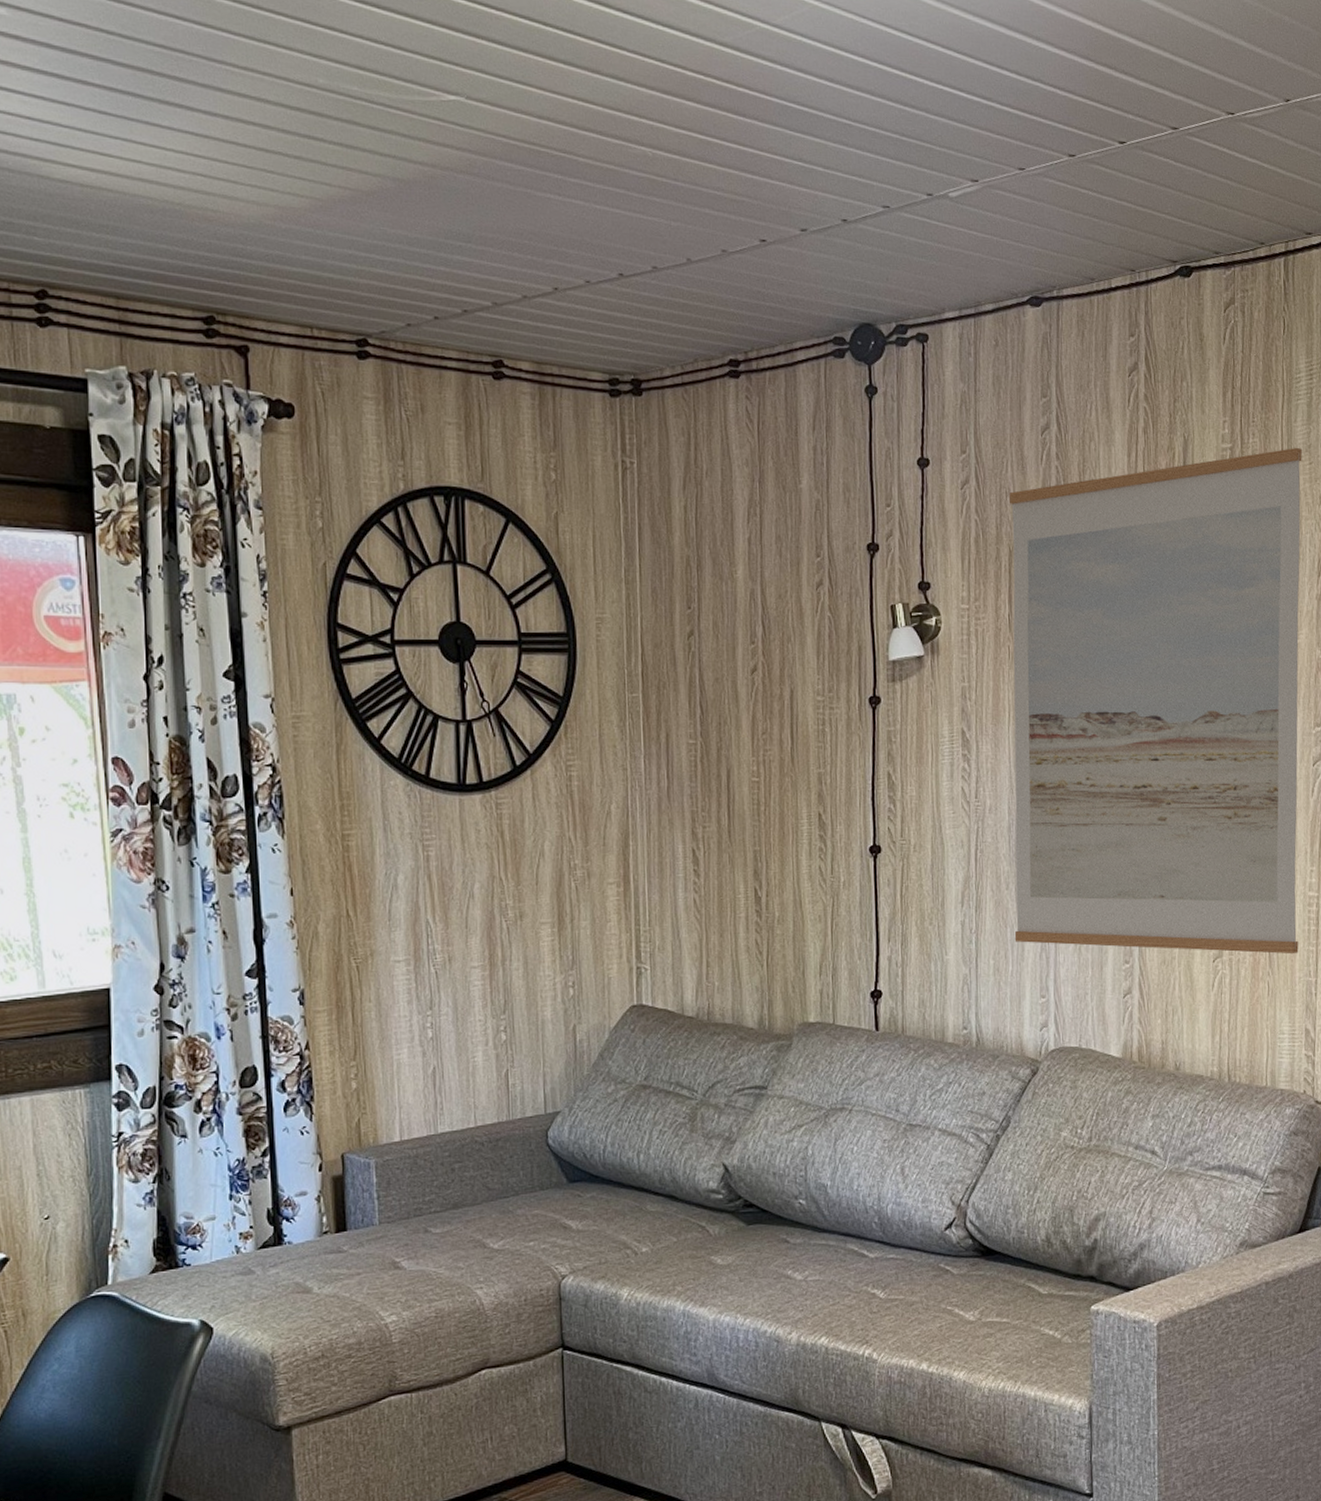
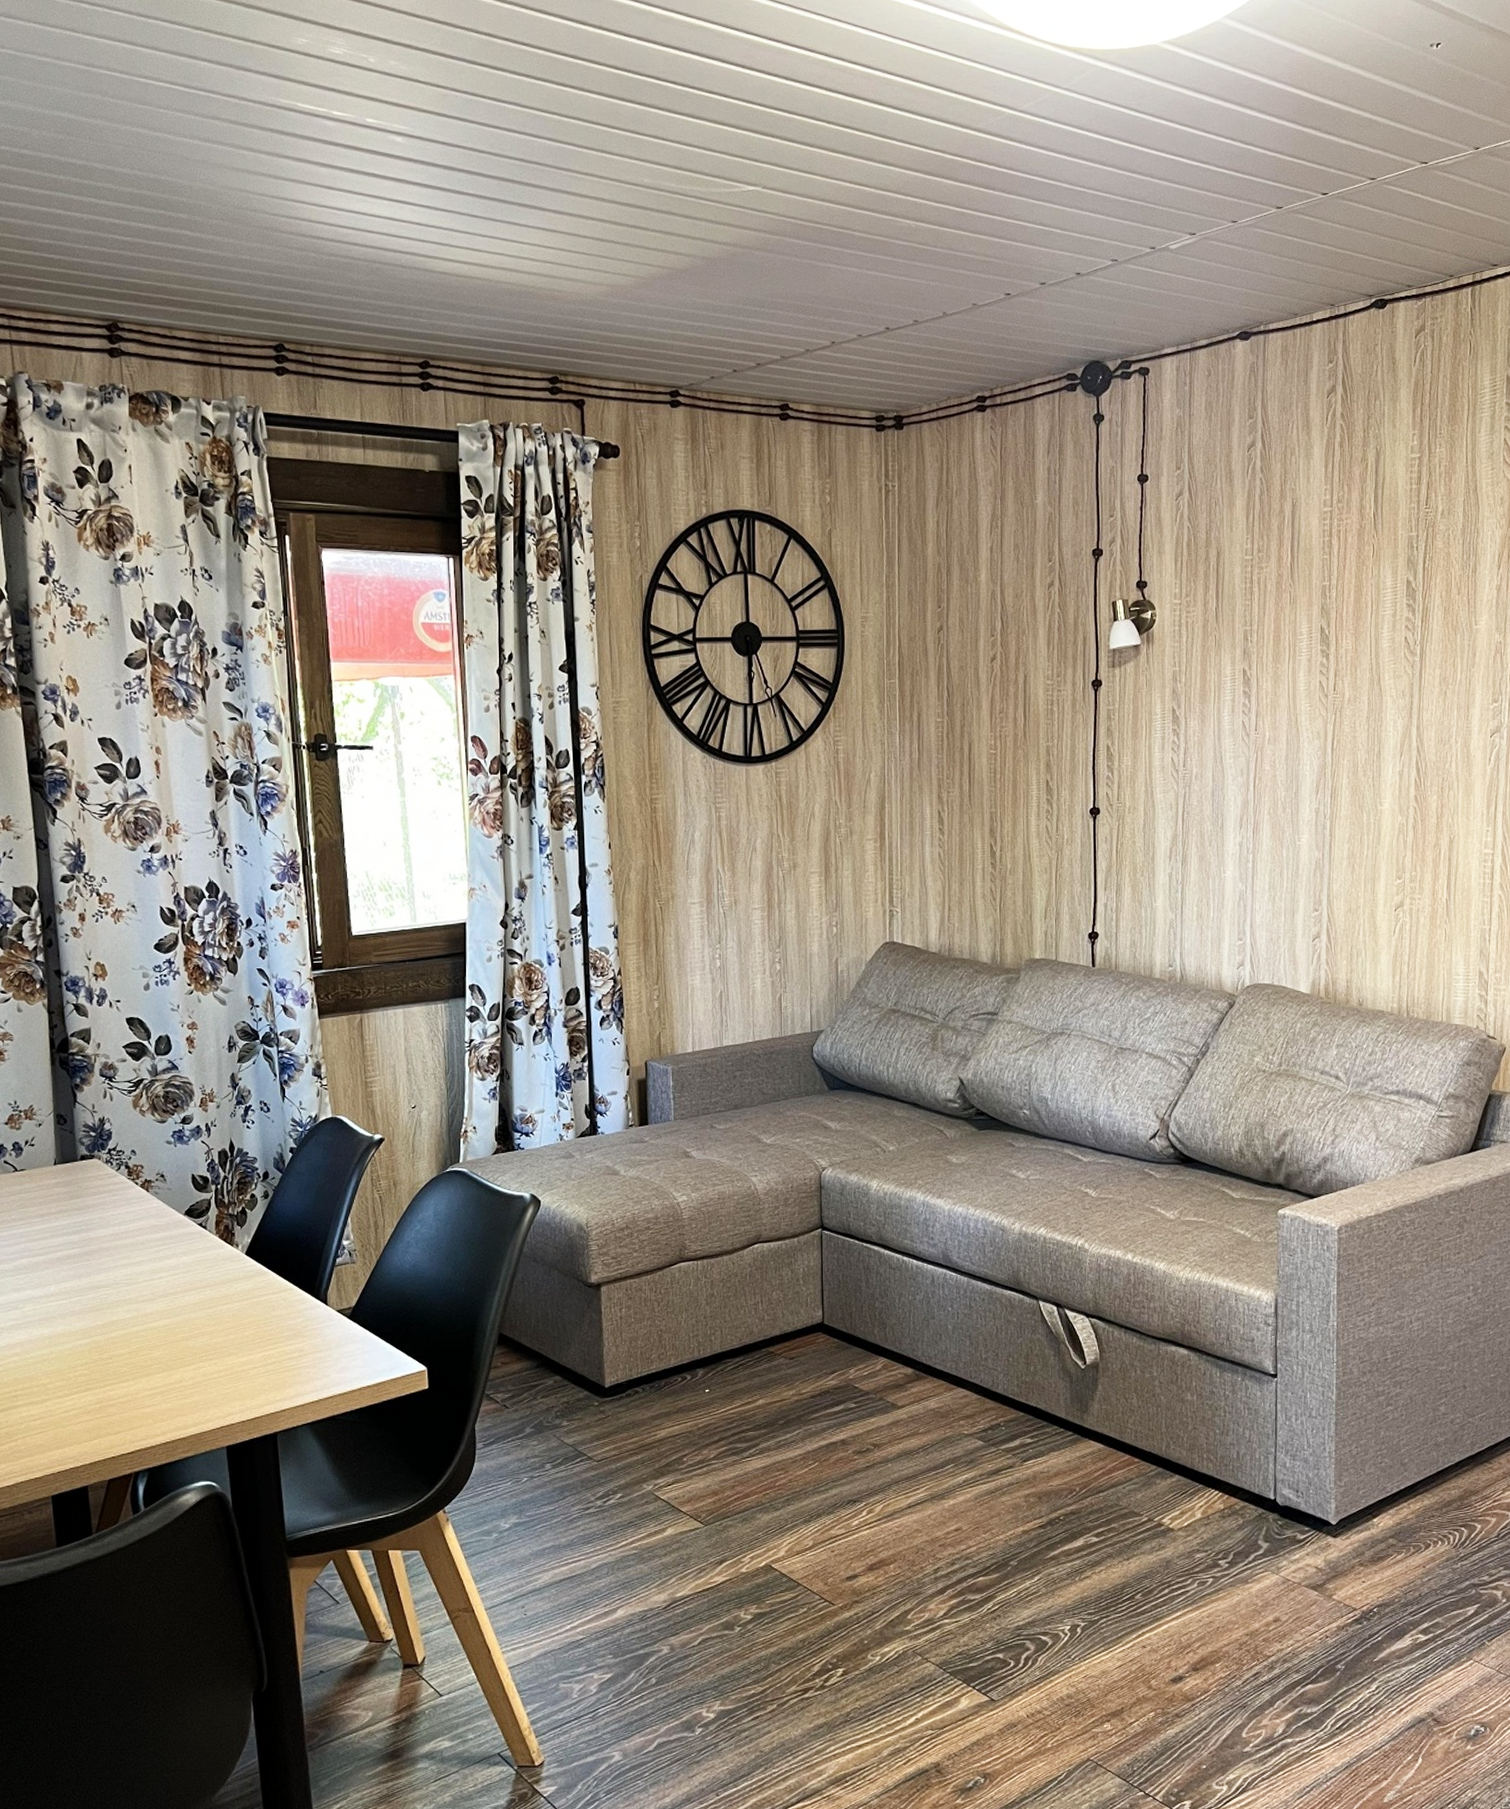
wall art: present [1009,447,1302,954] -> none [1216,455,1485,905]

